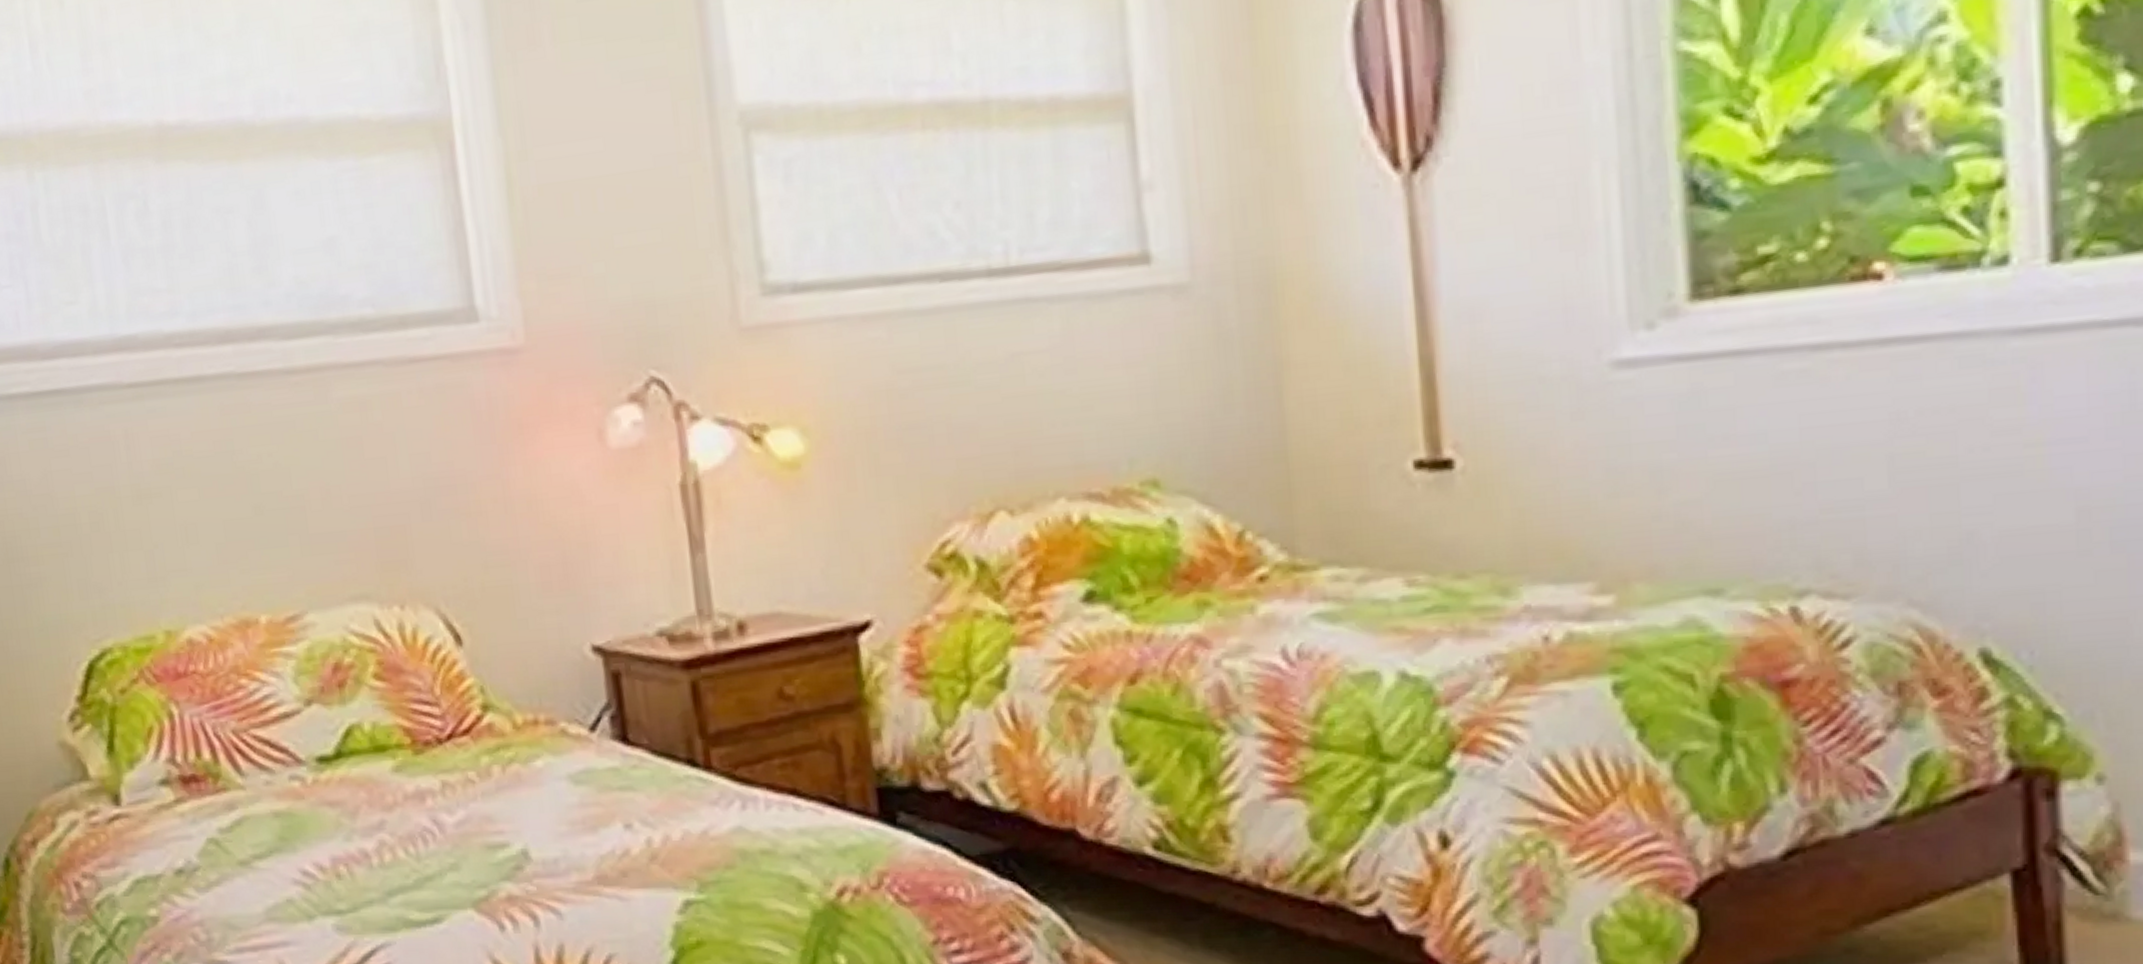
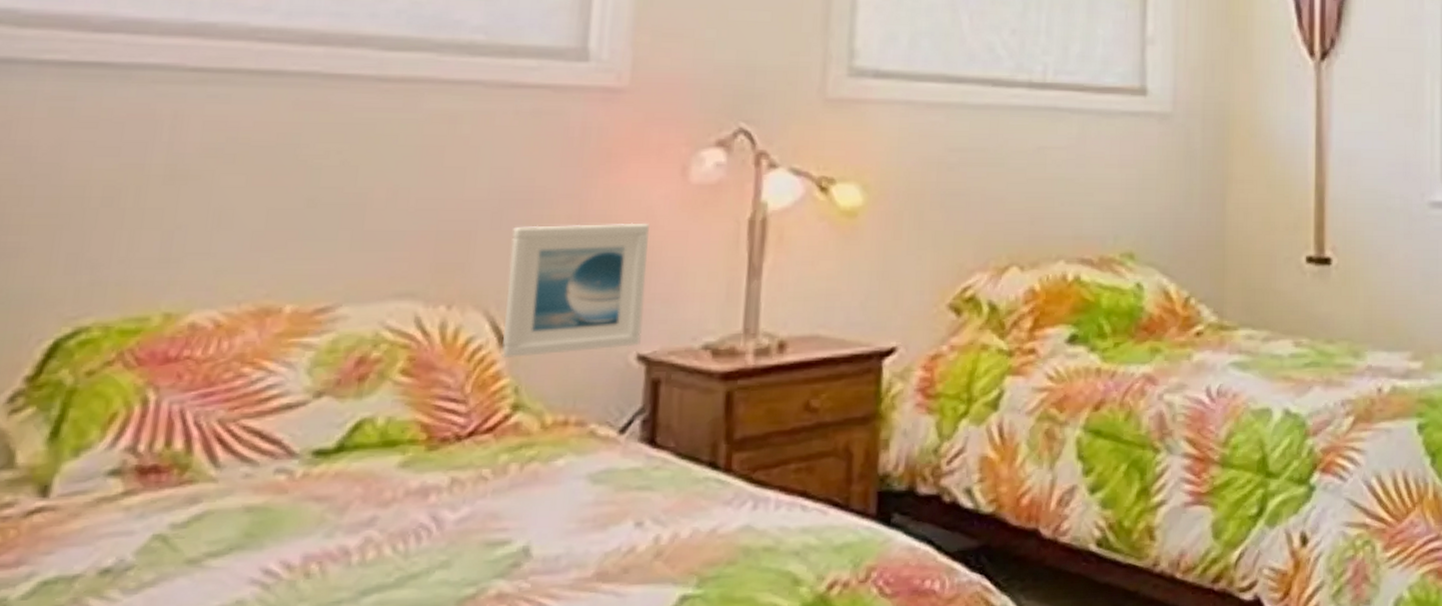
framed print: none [444,500,592,657] -> present [502,223,650,358]

